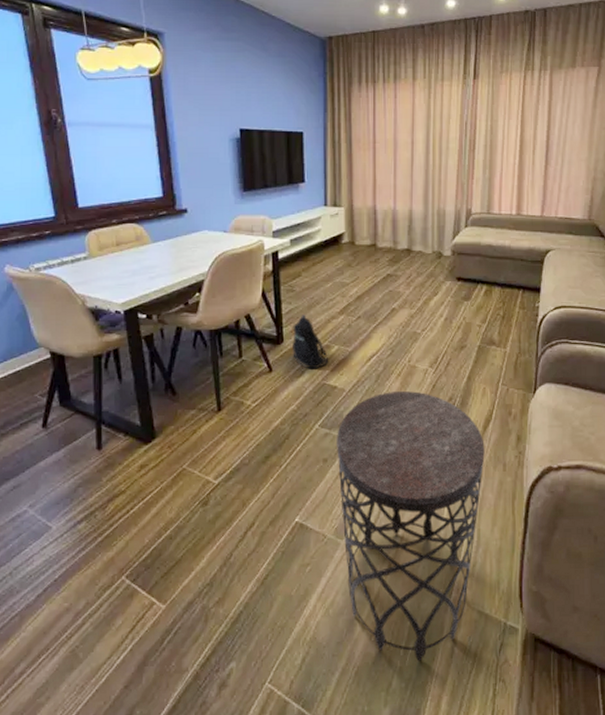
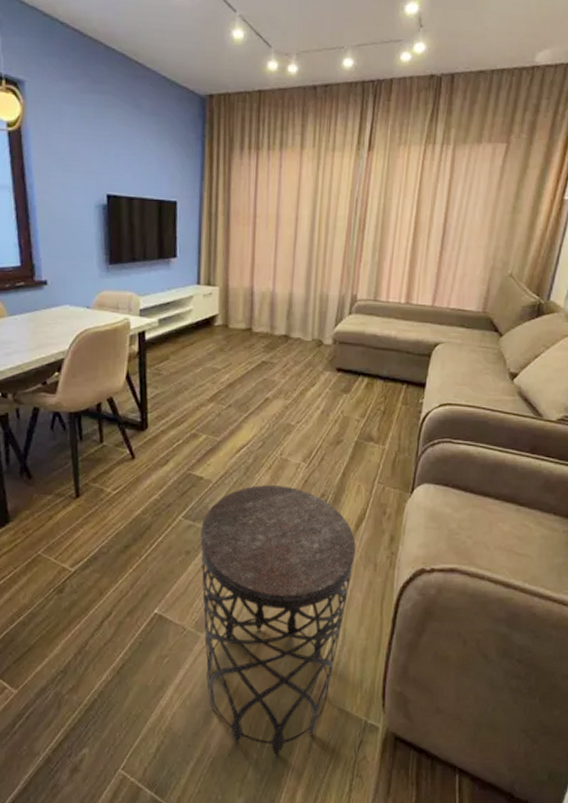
backpack: present [293,314,329,369] -> none [157,400,196,458]

